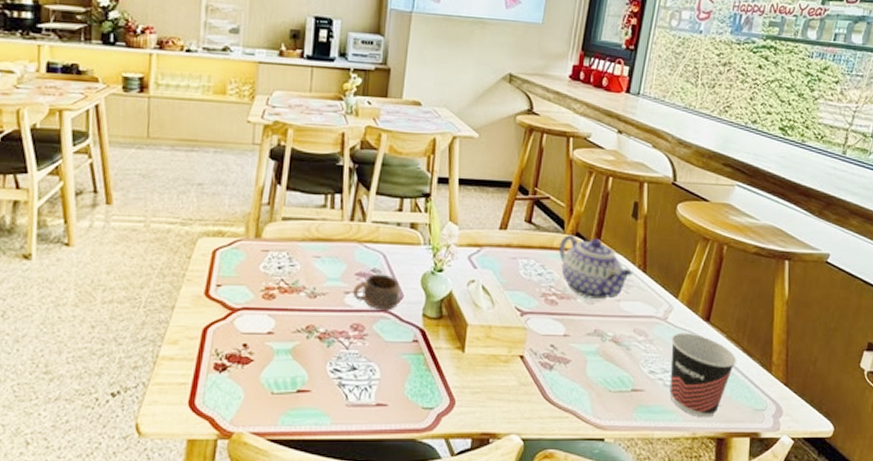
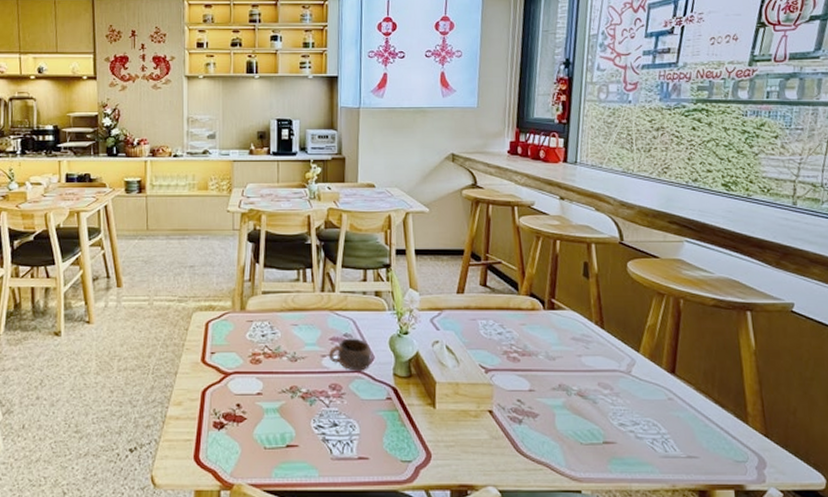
teapot: present [559,235,633,300] -> none [515,296,591,356]
cup: present [669,332,737,418] -> none [638,385,710,470]

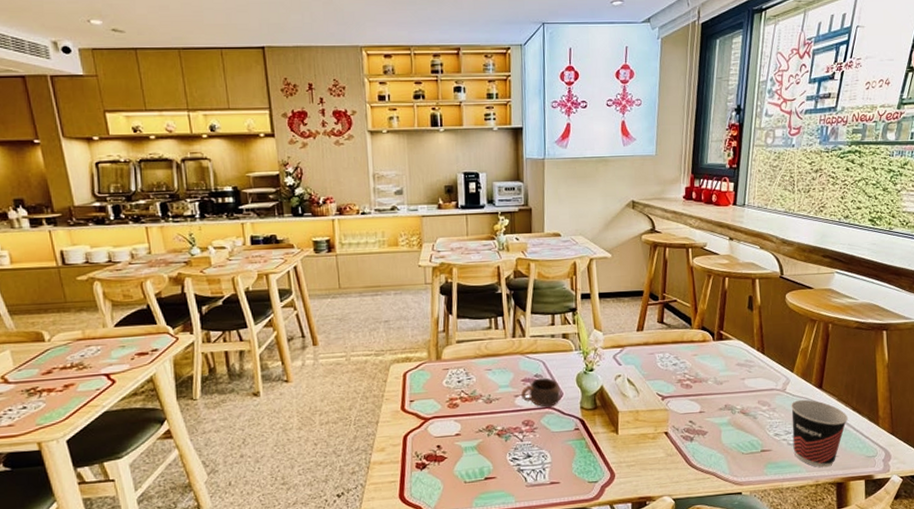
cup: none [638,385,710,470] -> present [791,399,849,468]

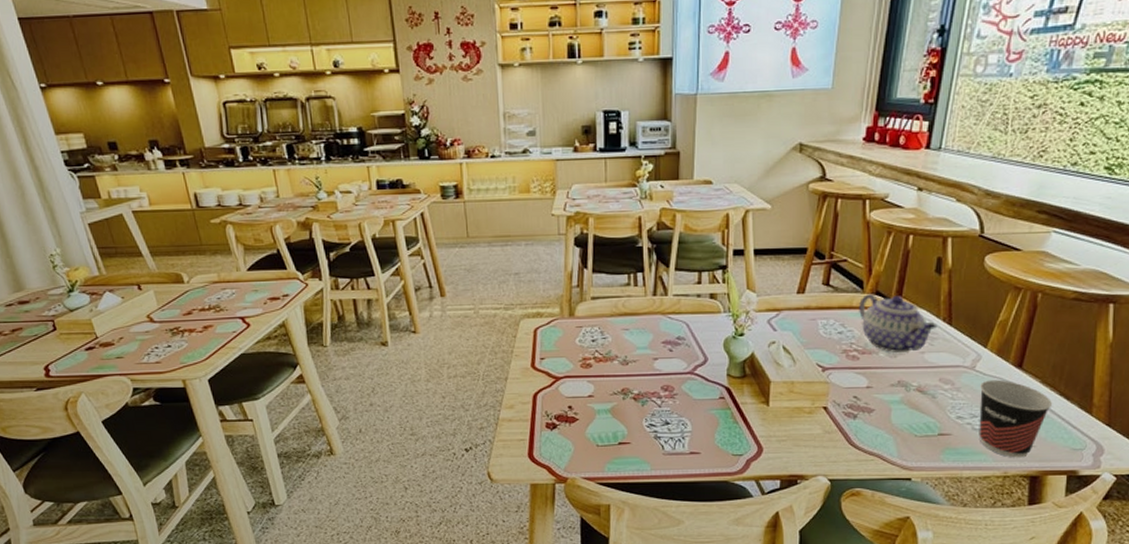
cup: present [520,377,561,408] -> none [660,340,706,373]
teapot: none [689,329,753,381] -> present [859,294,938,354]

